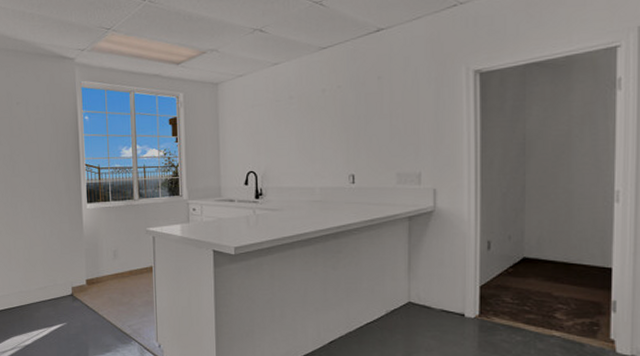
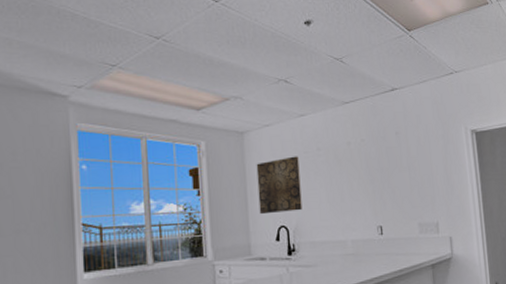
wall art: none [229,104,271,160] -> present [256,156,303,215]

